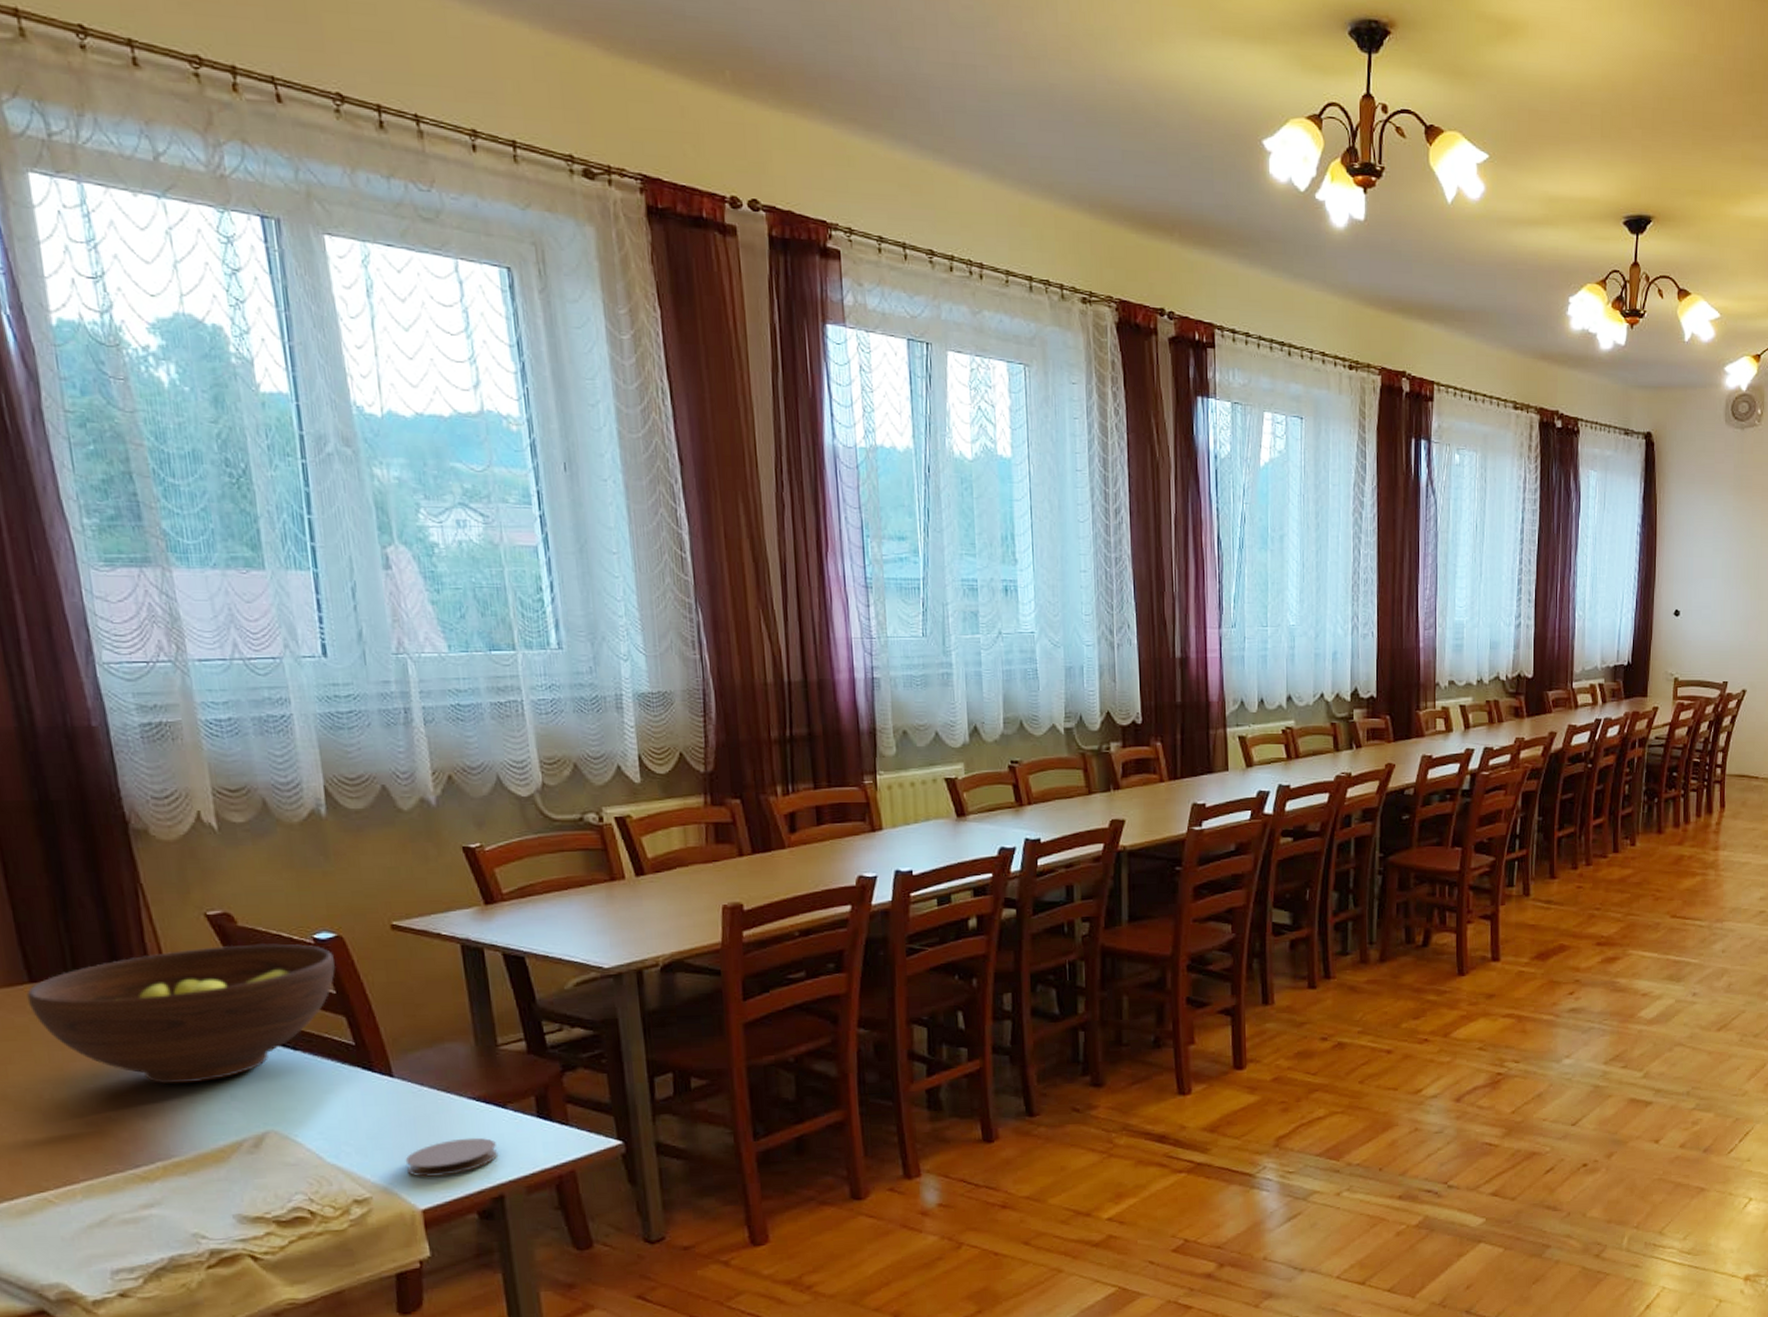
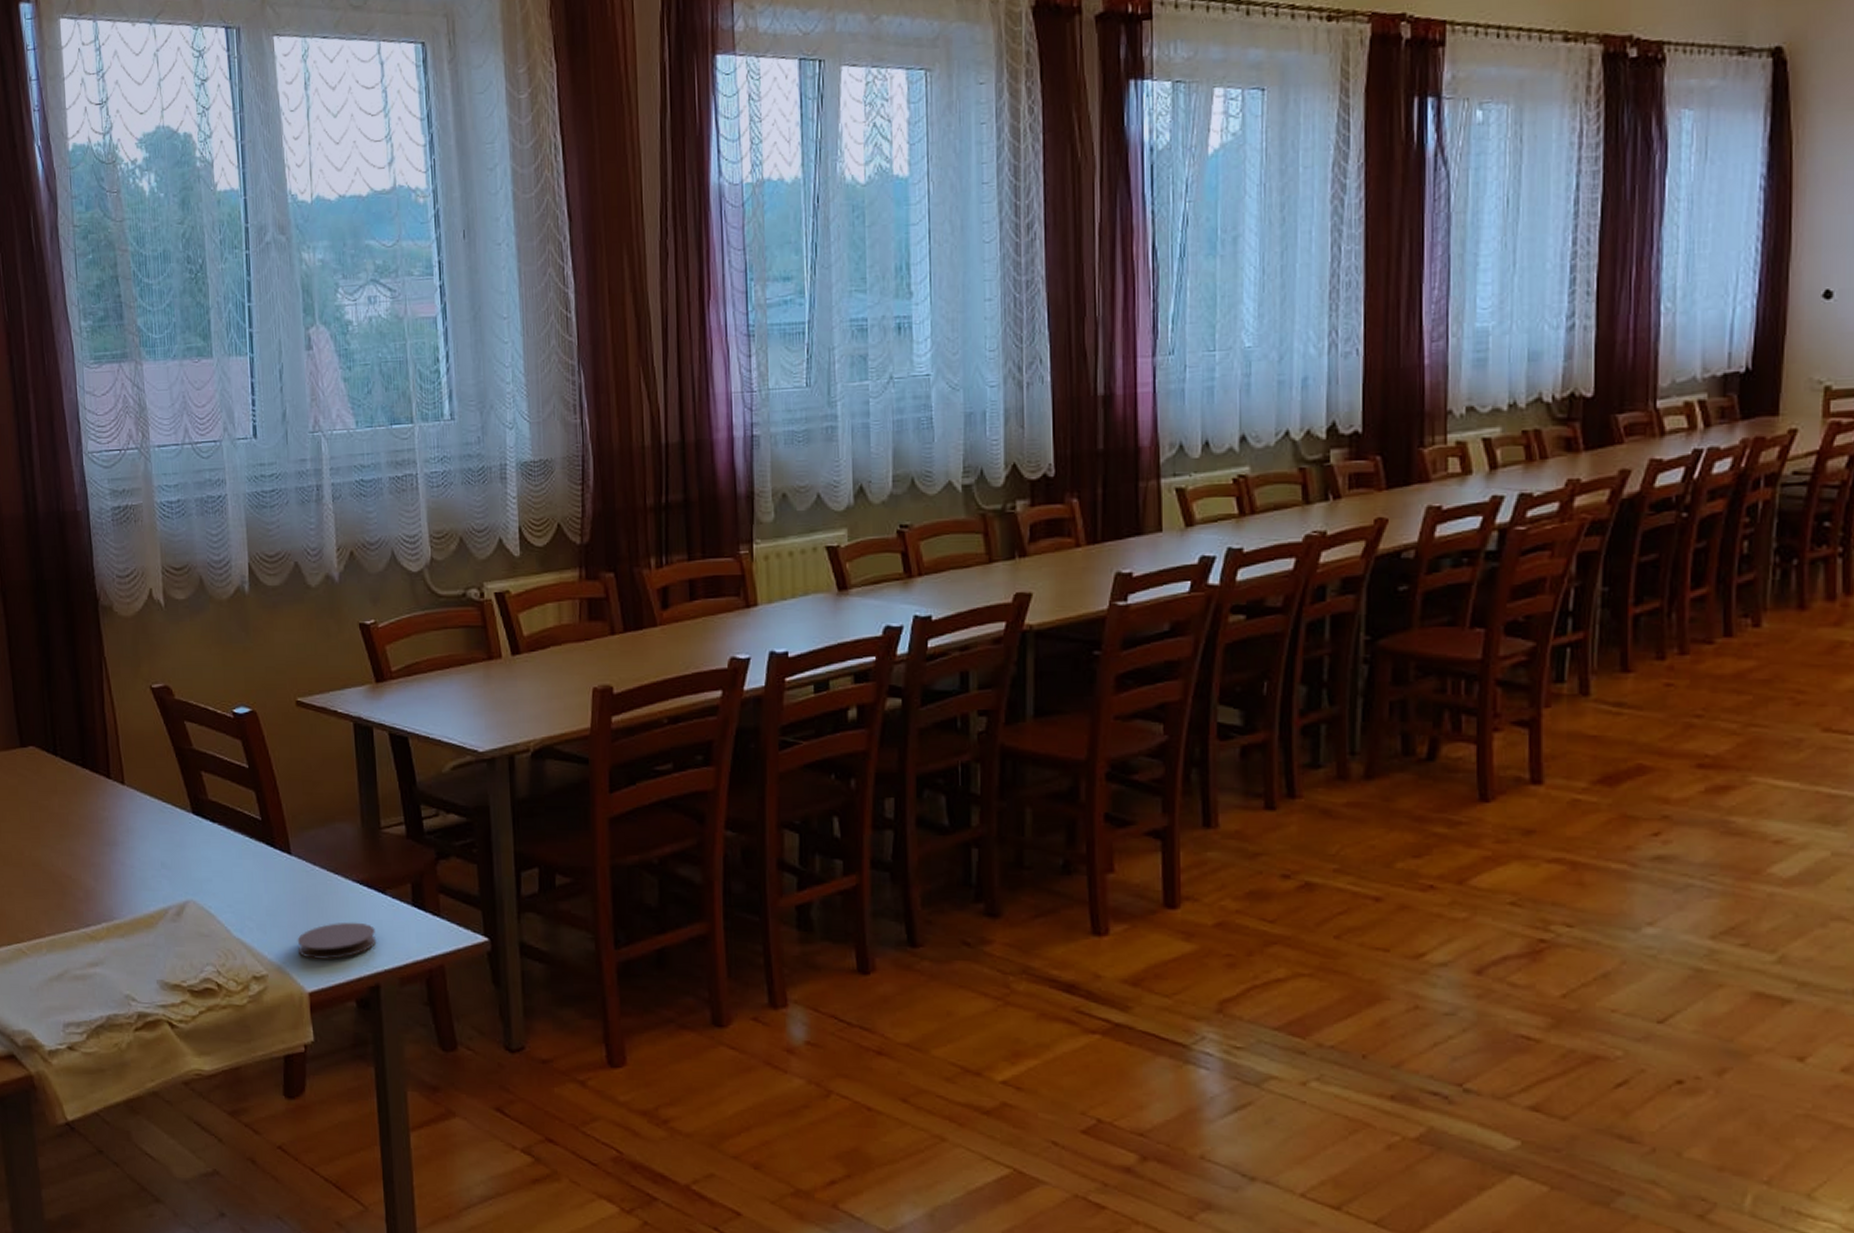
fruit bowl: present [26,943,336,1085] -> none [18,717,250,849]

